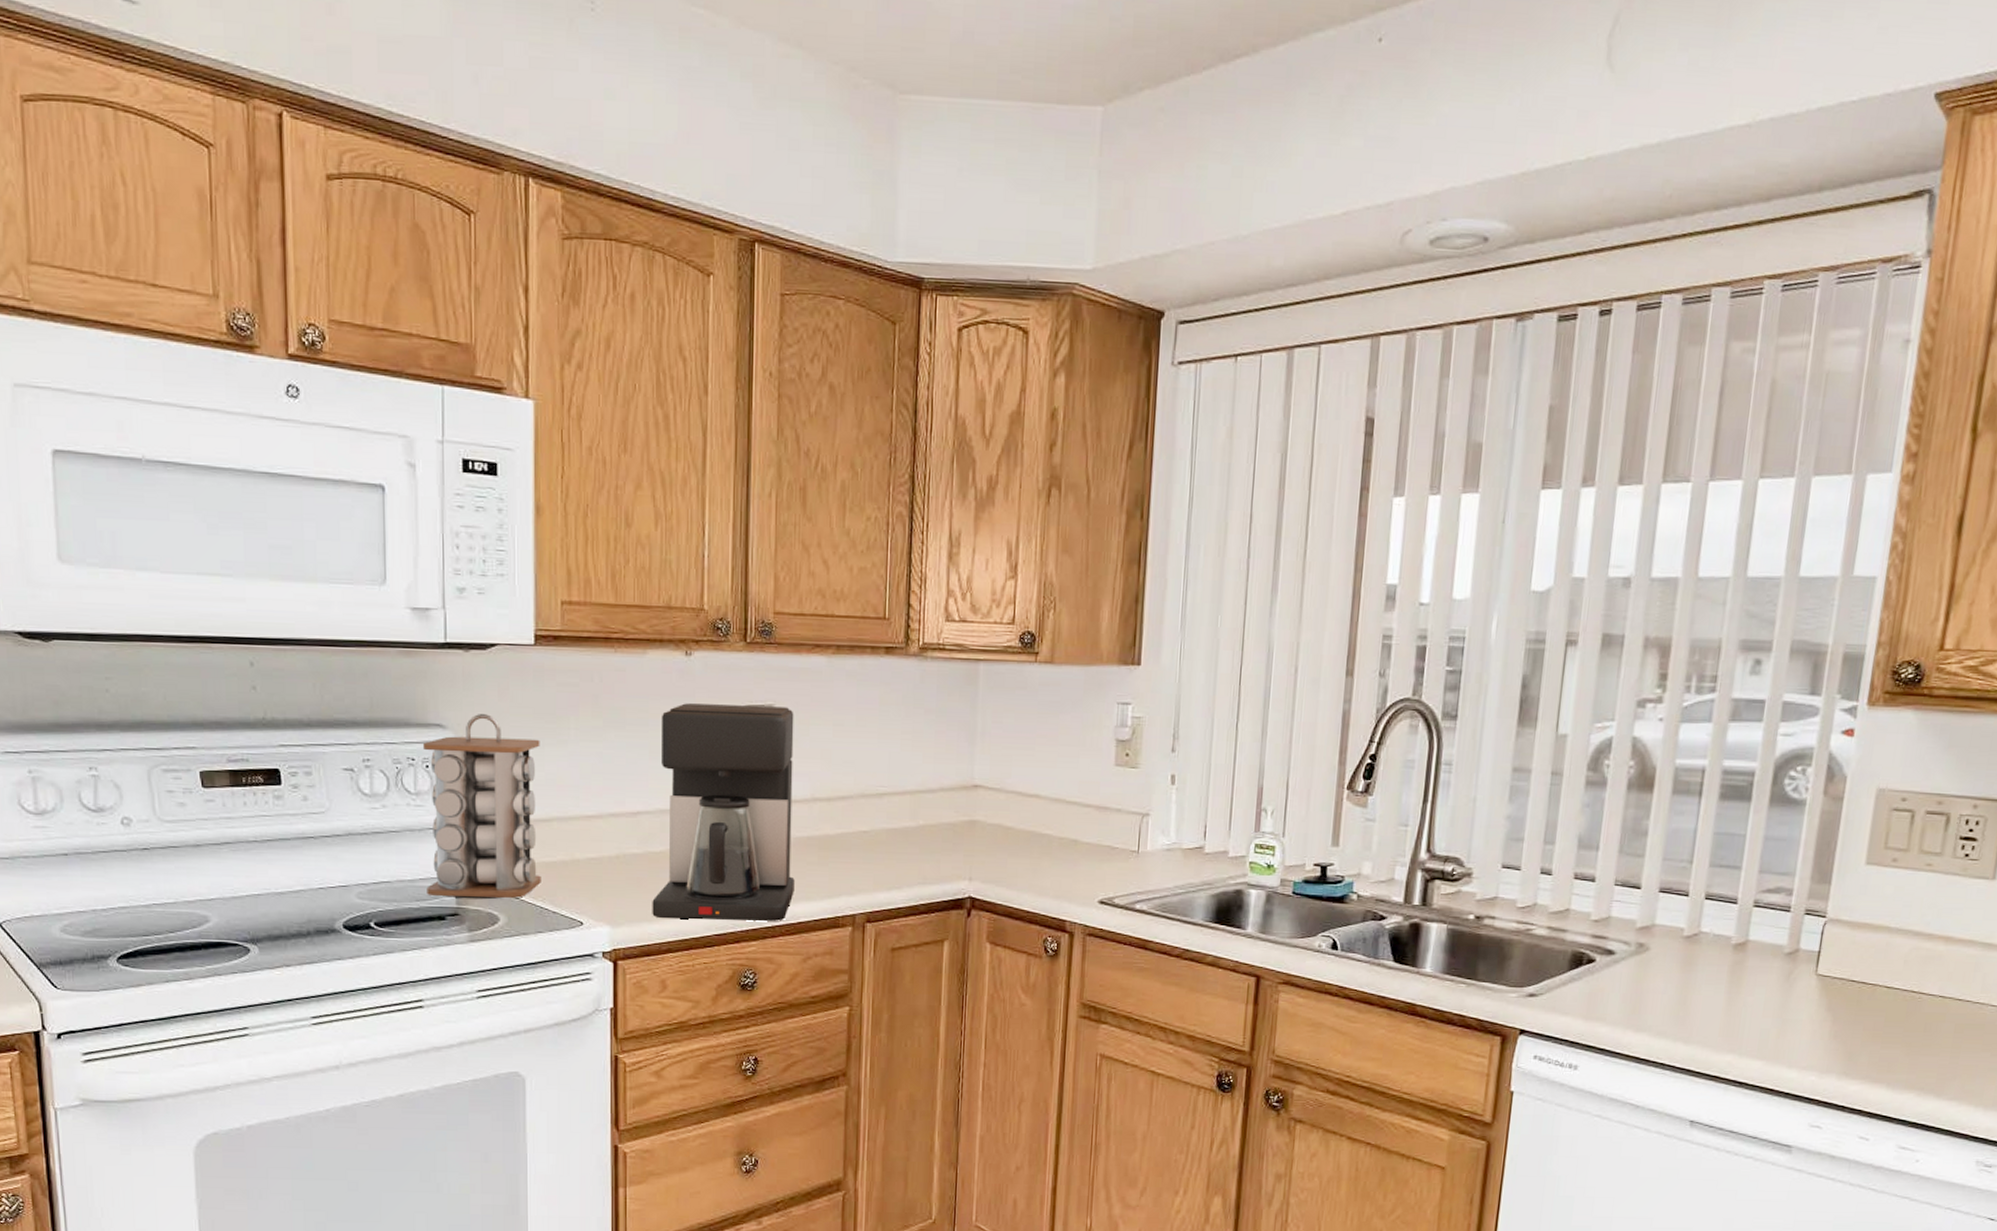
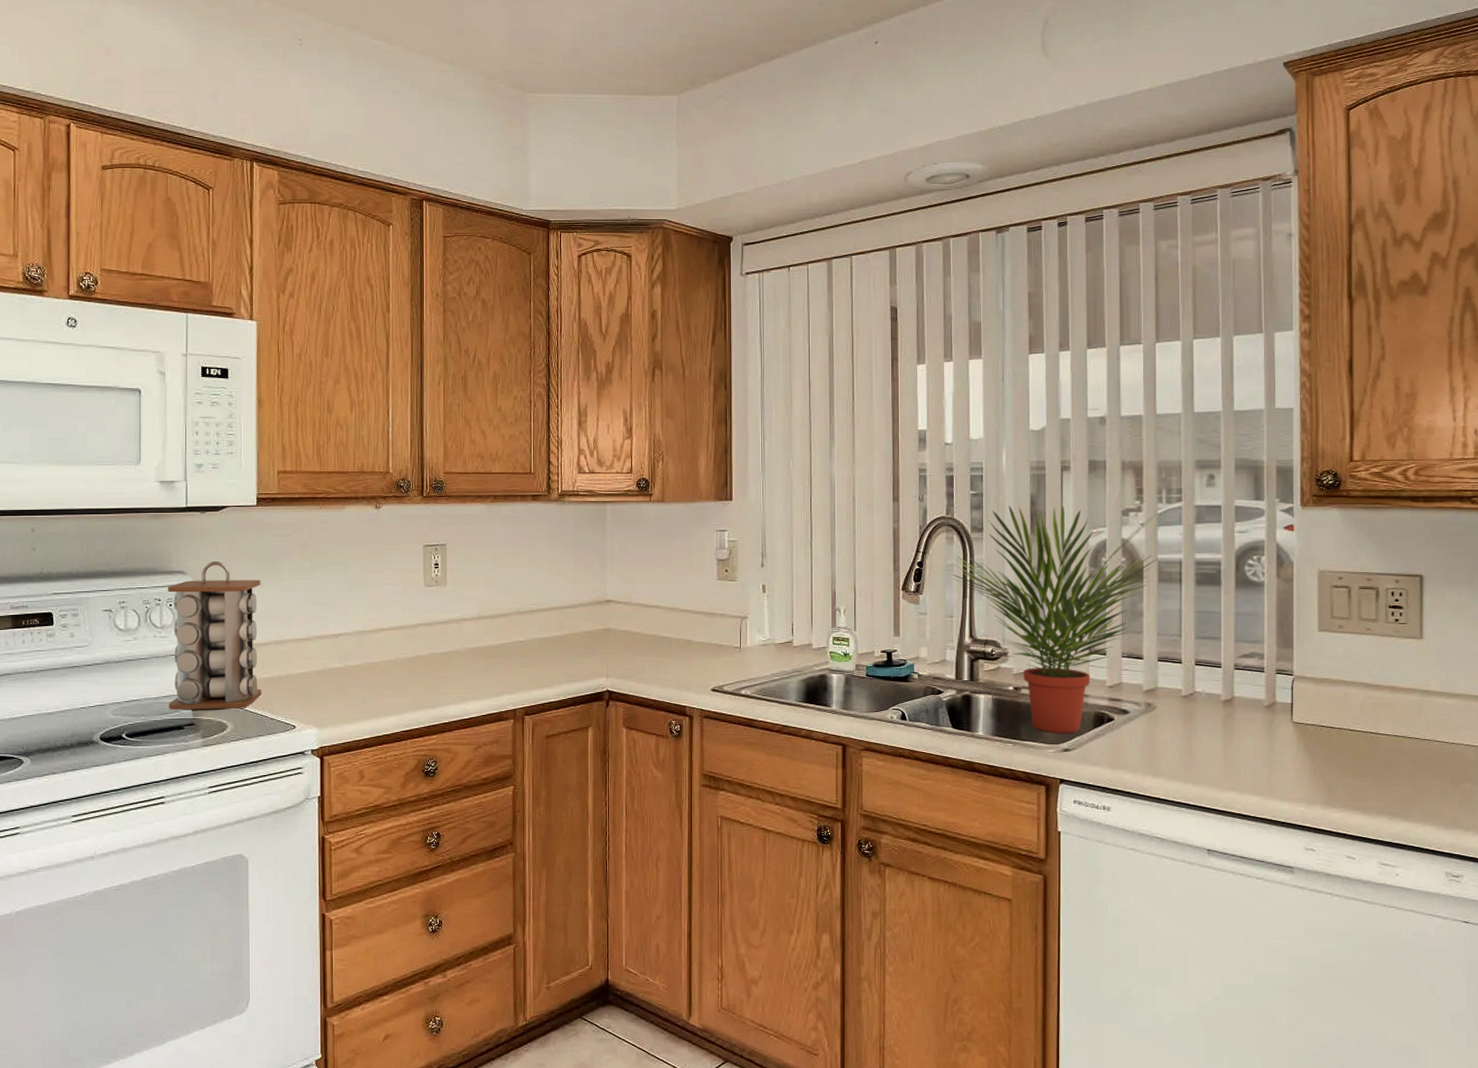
coffee maker: present [652,703,795,922] -> none [351,545,466,720]
potted plant: none [1411,687,1682,976] -> present [950,505,1158,734]

